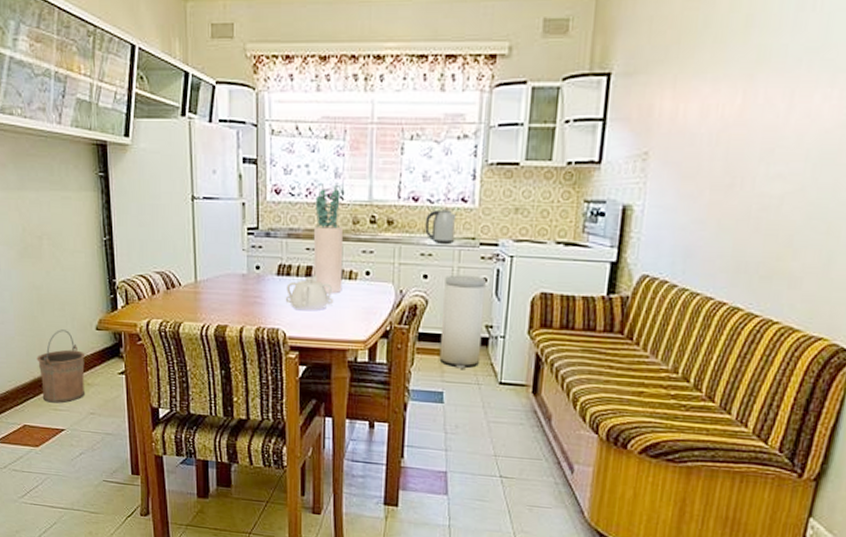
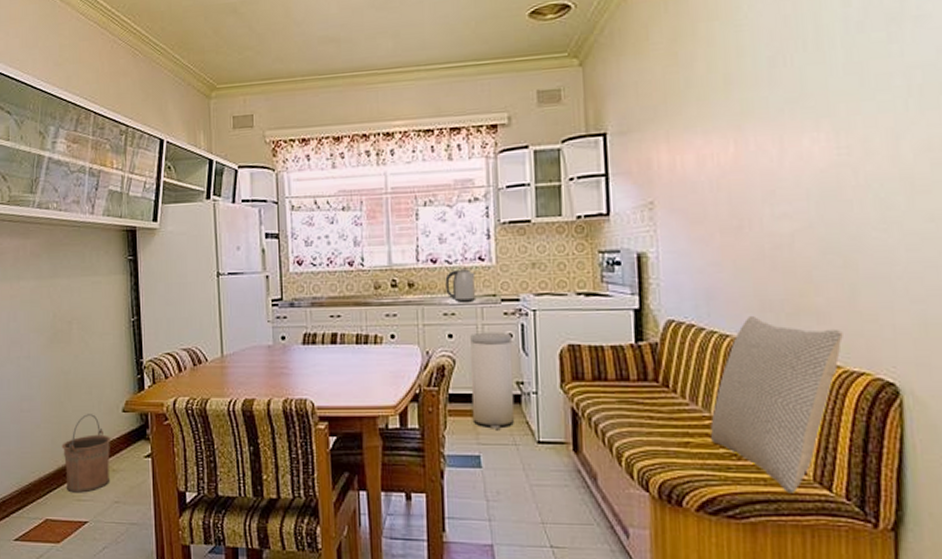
teapot: present [285,275,334,312] -> none [311,342,361,379]
vase: present [313,182,344,294] -> none [336,250,368,360]
pillow: none [664,275,810,443] -> present [710,315,843,493]

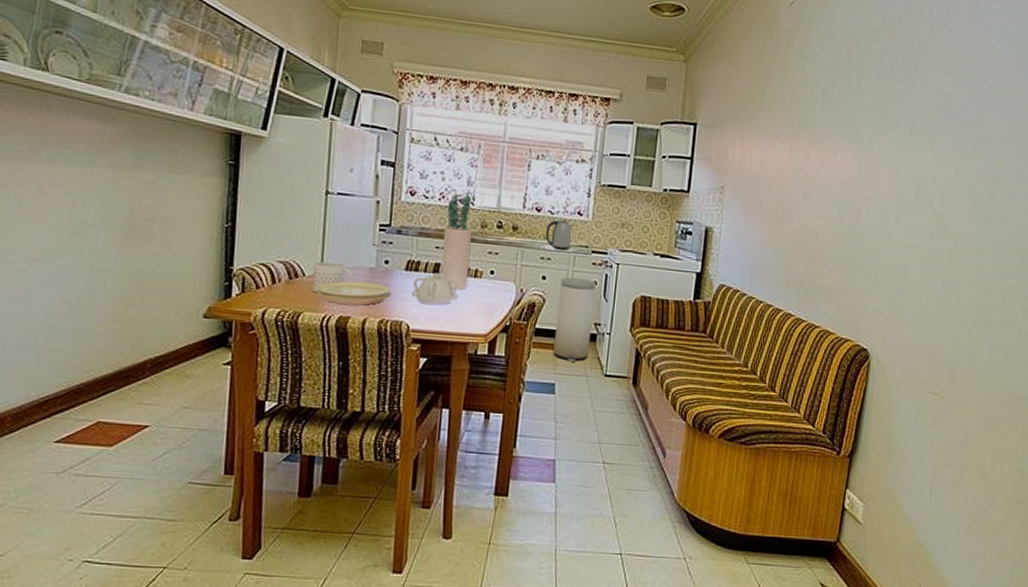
bucket: present [61,414,111,493] -> none [126,316,187,397]
mug: none [214,344,253,377] -> present [312,261,353,293]
plate: none [219,361,292,386] -> present [315,281,392,306]
teapot: none [311,342,361,379] -> present [411,272,459,306]
vase: none [336,250,368,360] -> present [441,190,473,291]
pillow: present [710,315,843,493] -> none [738,287,840,427]

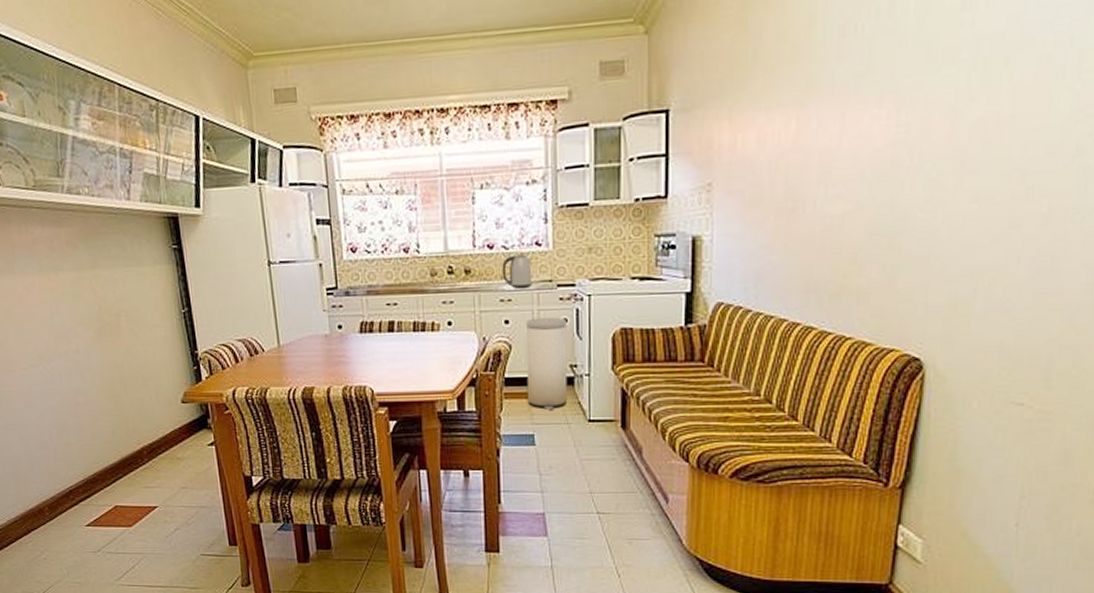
mug: present [312,261,353,293] -> none [270,334,310,367]
plate: present [315,281,392,306] -> none [276,350,351,375]
teapot: present [411,272,459,306] -> none [369,329,419,366]
vase: present [441,190,473,291] -> none [392,236,426,347]

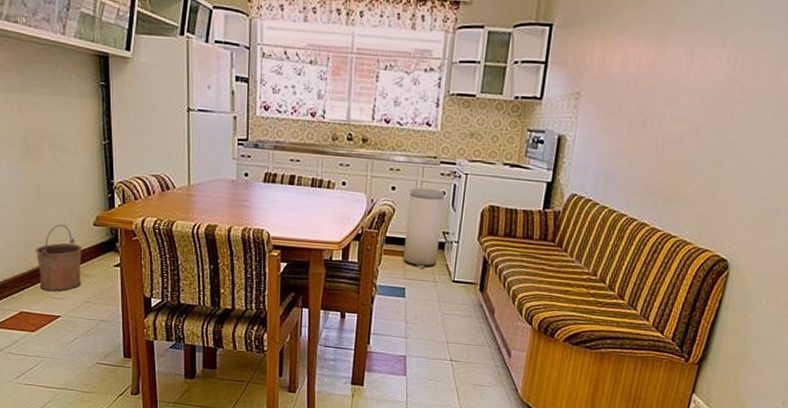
bucket: none [123,406,175,481] -> present [35,224,83,292]
kettle: present [502,254,532,288] -> none [394,131,422,161]

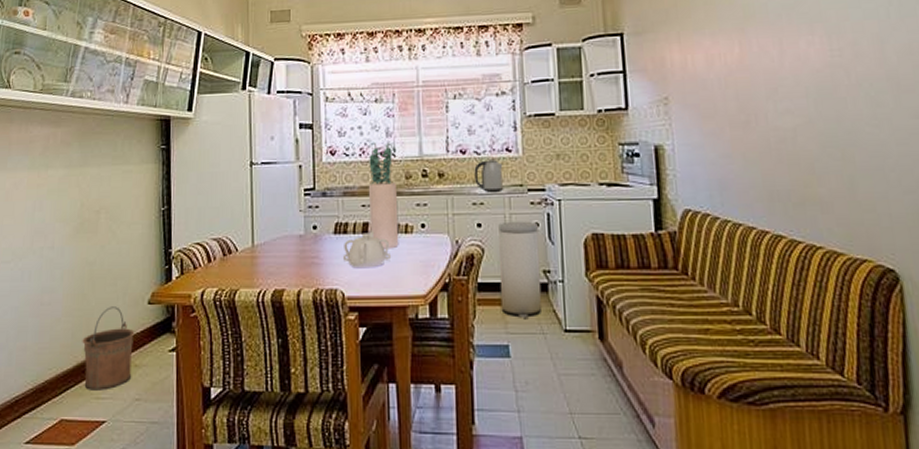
teapot: none [270,183,314,215] -> present [342,231,392,269]
vase: none [296,103,324,201] -> present [368,141,399,249]
kettle: none [394,131,422,161] -> present [474,159,503,192]

